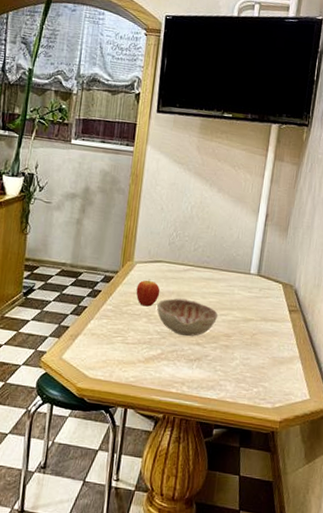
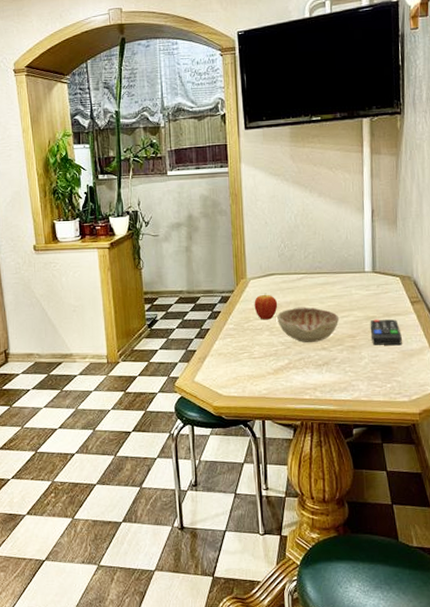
remote control: none [246,321,275,351] -> present [370,319,402,345]

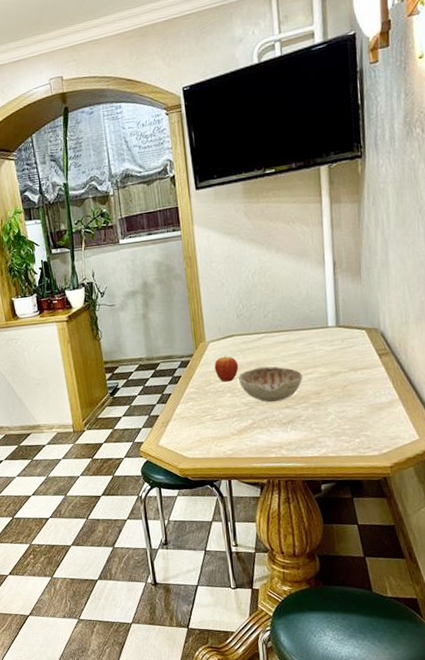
remote control: present [370,319,402,345] -> none [335,373,370,401]

